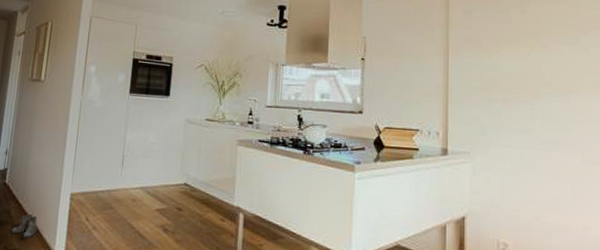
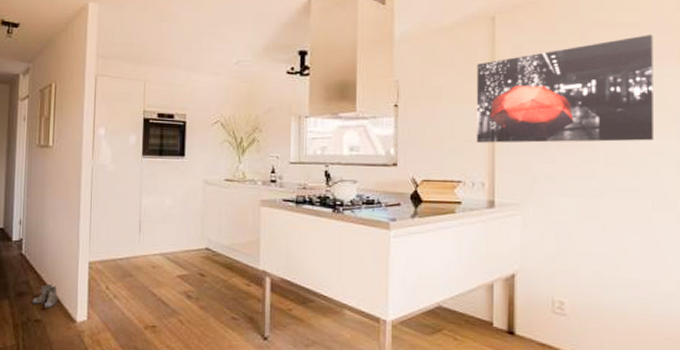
wall art: none [432,9,582,102] -> present [476,35,653,143]

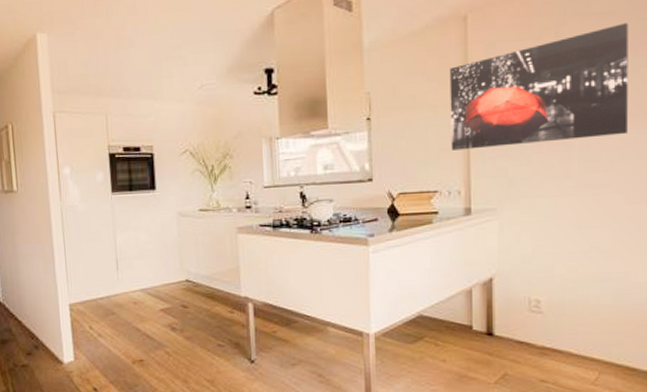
boots: present [32,283,58,309] -> none [16,329,43,353]

